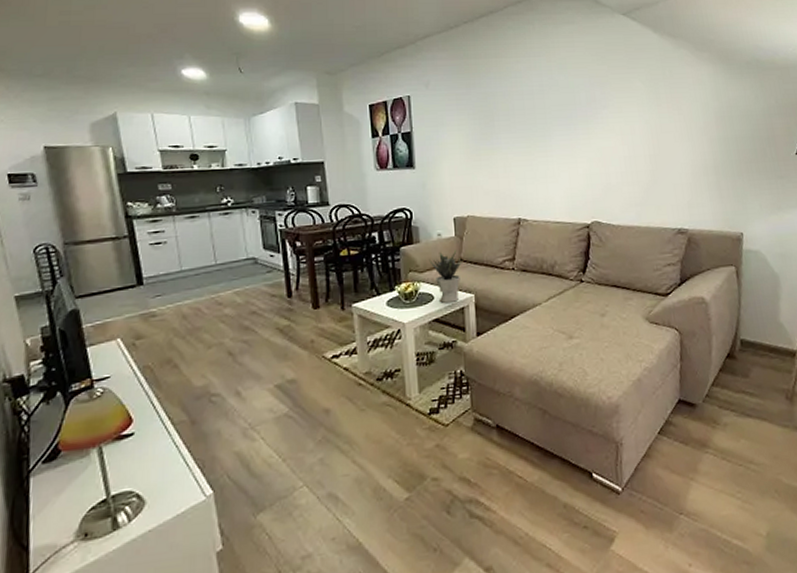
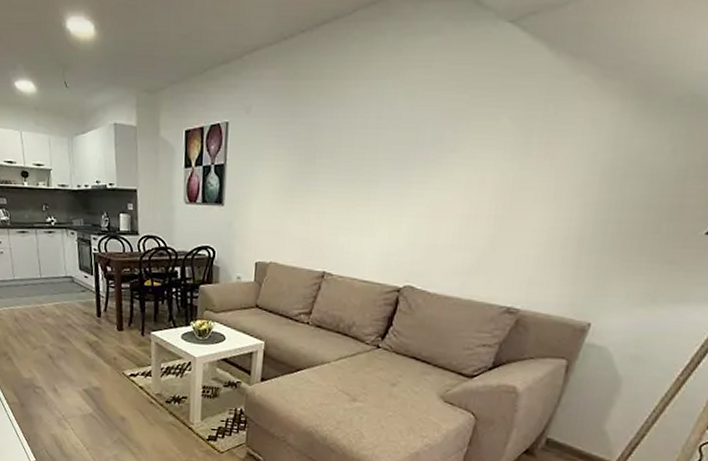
potted plant: present [429,250,463,303] -> none [225,294,259,346]

